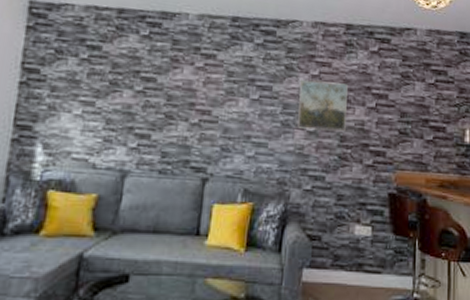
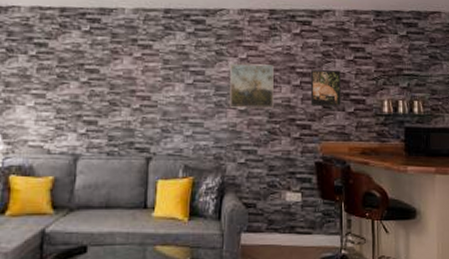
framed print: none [386,92,420,134] -> present [310,69,341,107]

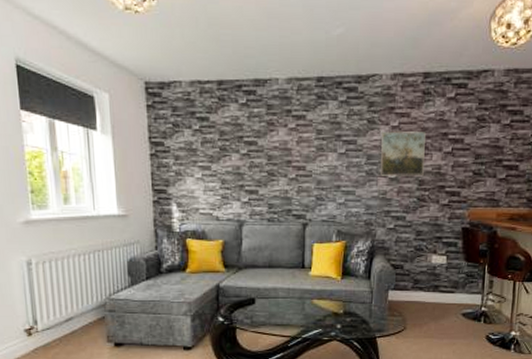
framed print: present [310,69,341,107] -> none [461,135,495,174]

